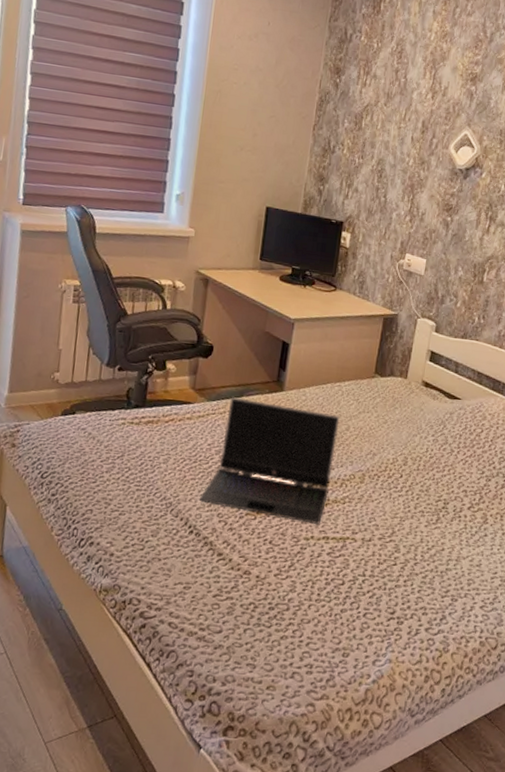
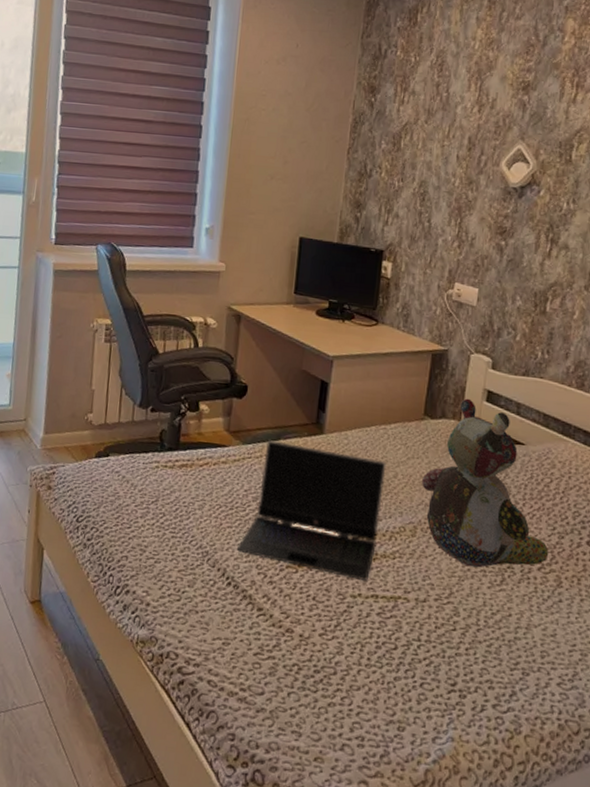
stuffed bear: none [371,358,478,509] -> present [422,398,549,568]

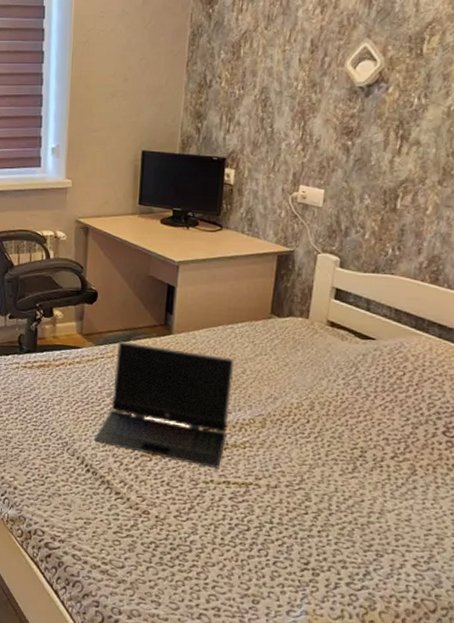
stuffed bear: present [422,398,549,568] -> none [270,297,403,457]

